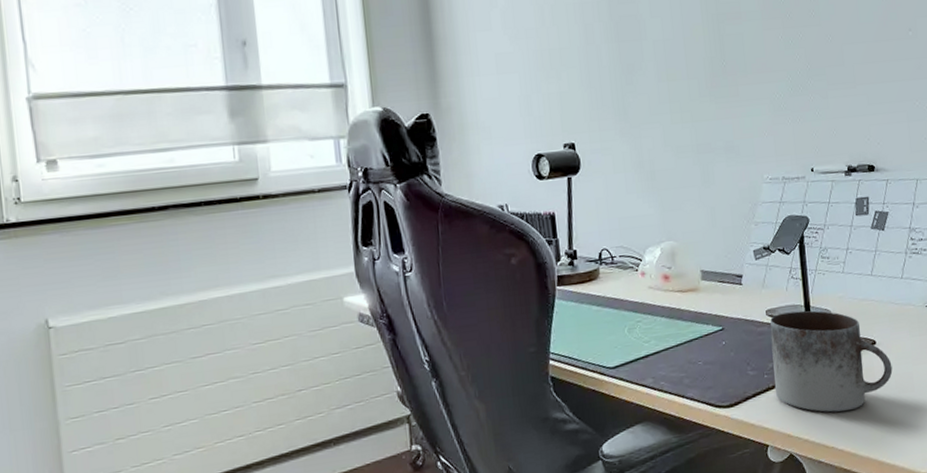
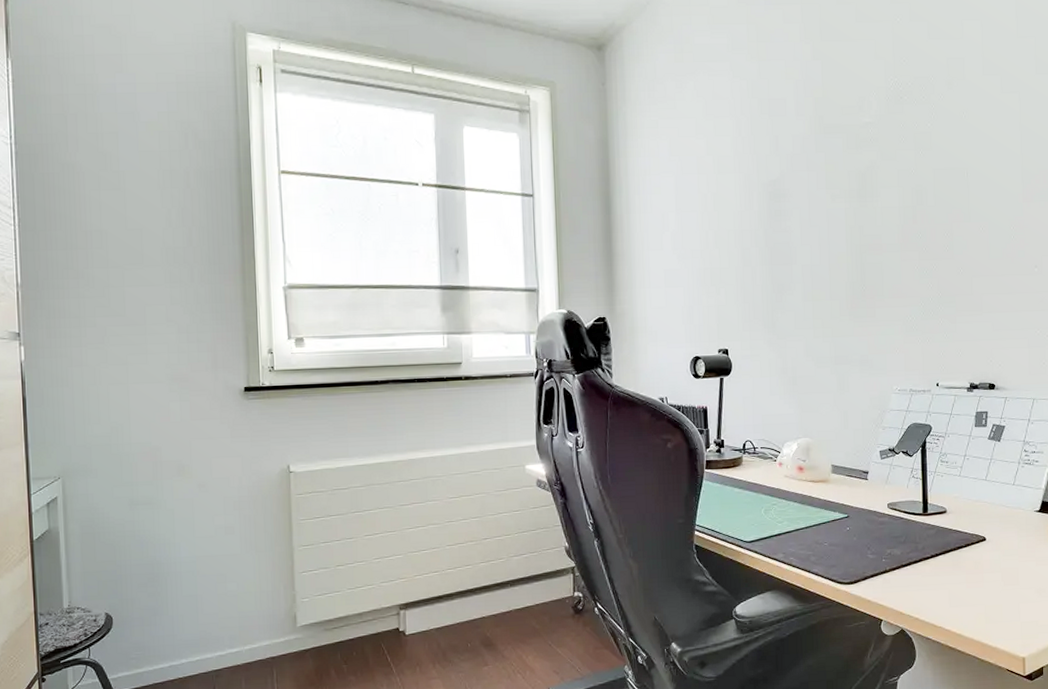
mug: present [770,310,893,413] -> none [890,506,1000,597]

